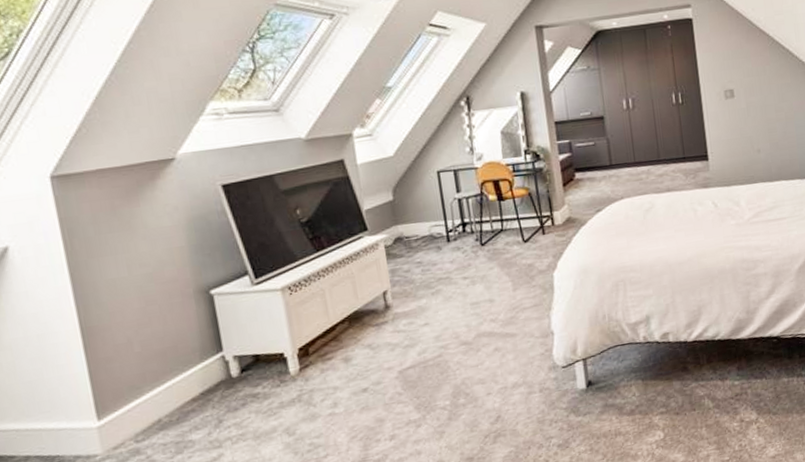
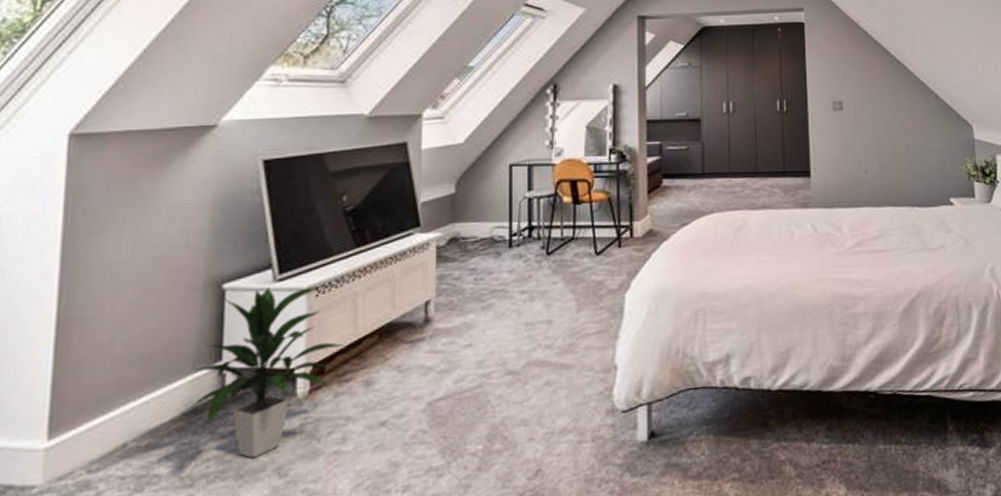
indoor plant: none [203,285,321,424] -> present [188,285,344,459]

